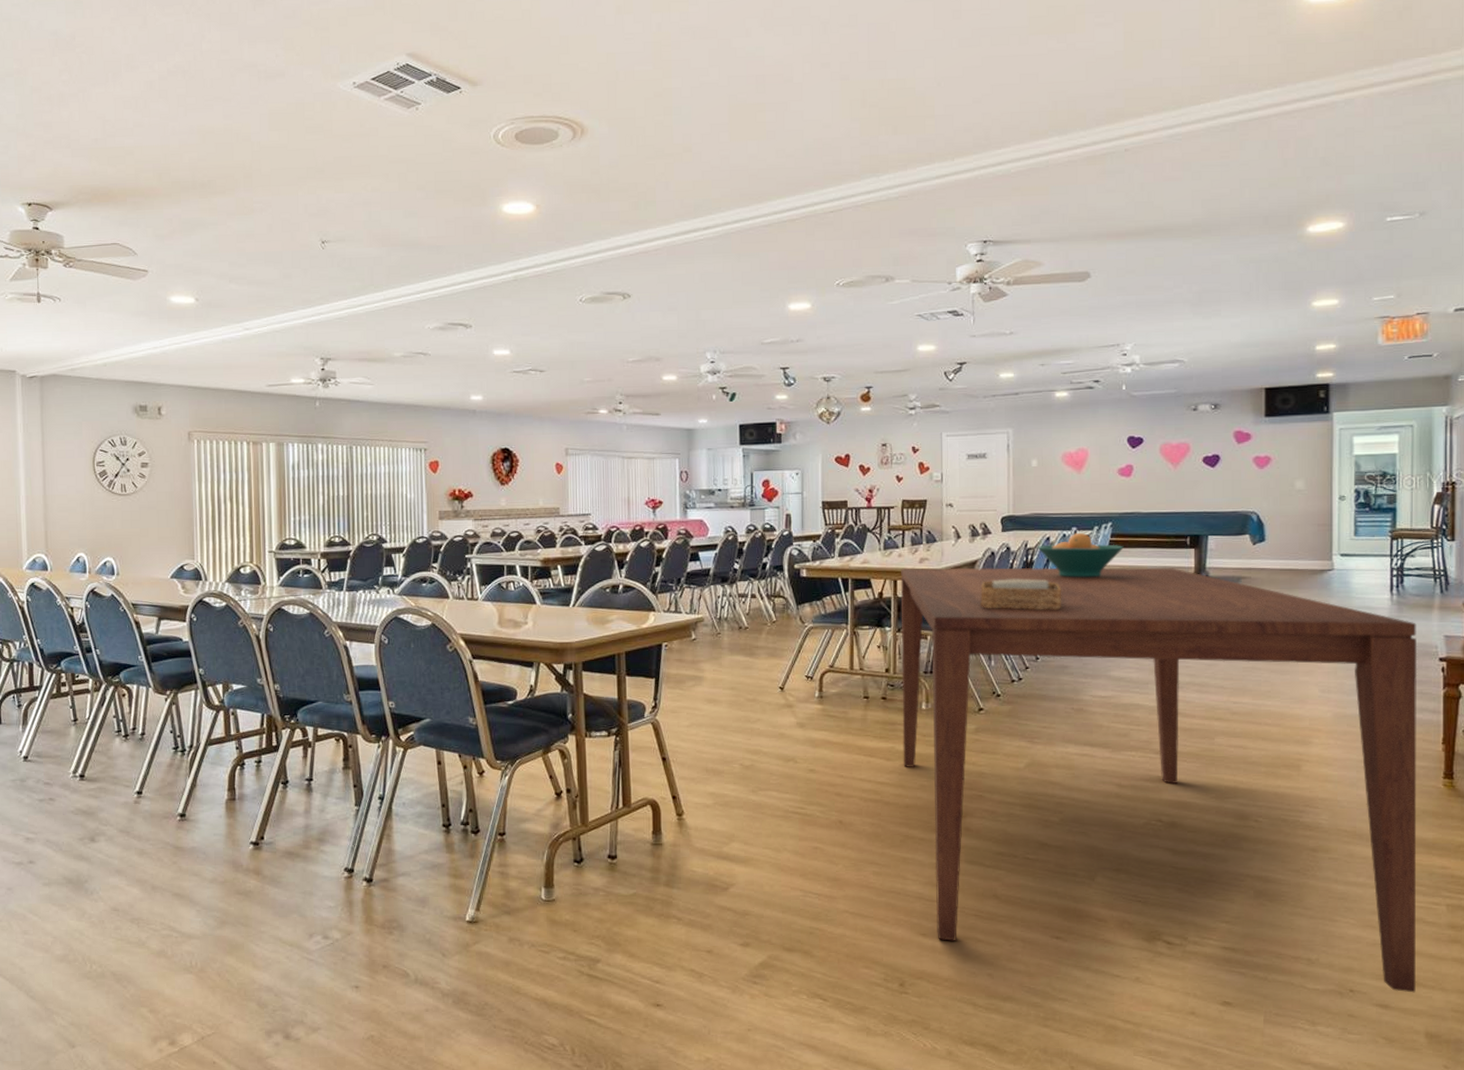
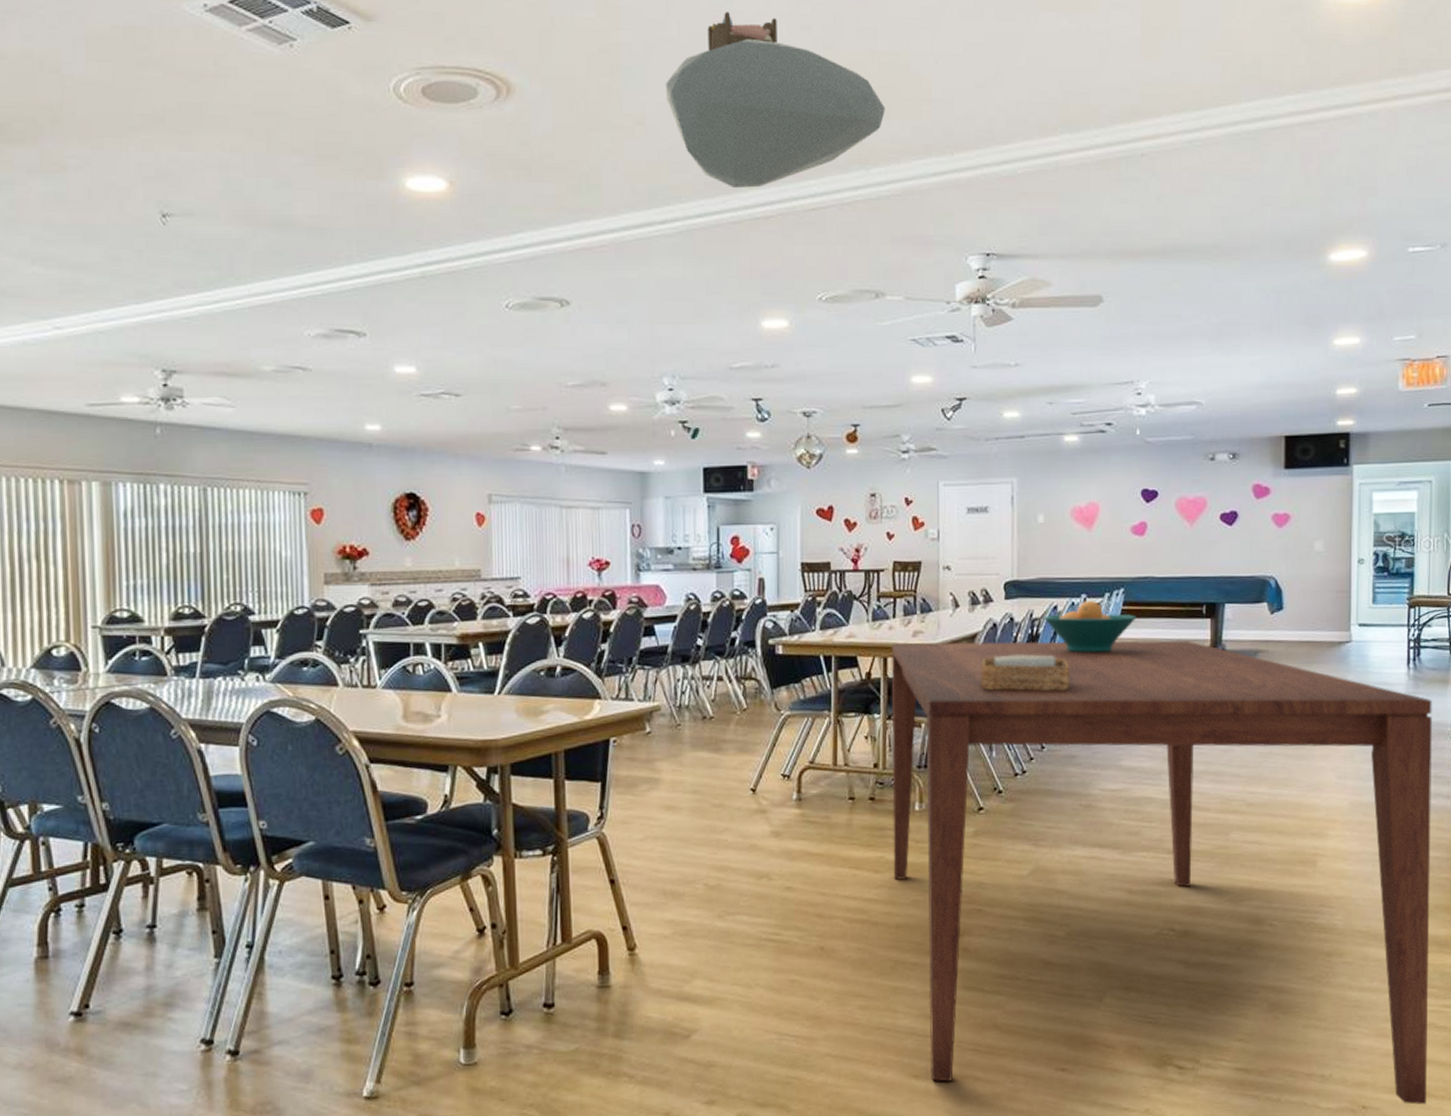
ceiling light: none [709,57,894,198] -> present [666,12,885,188]

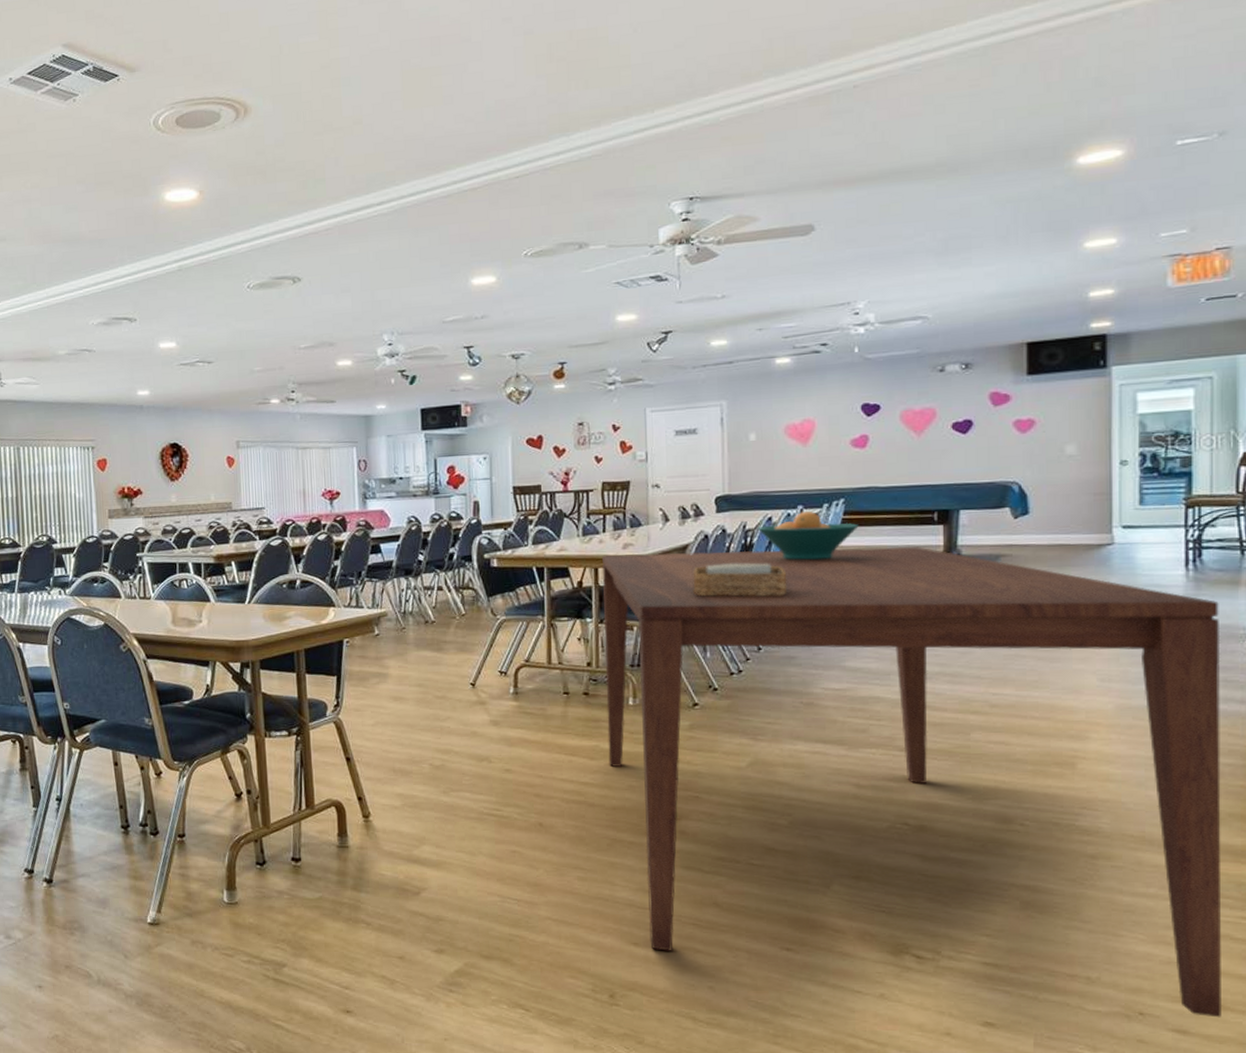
ceiling light: present [666,12,885,188] -> none [380,16,585,167]

